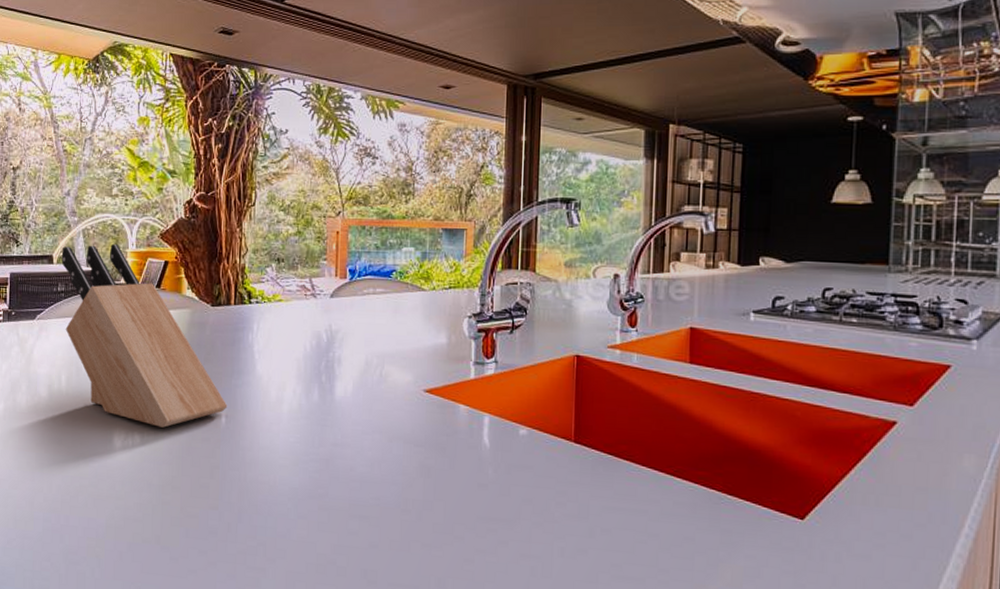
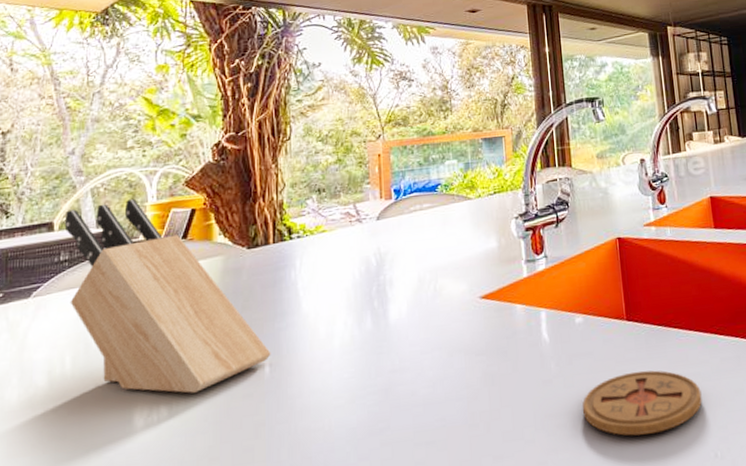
coaster: none [515,494,646,560] -> present [582,370,702,436]

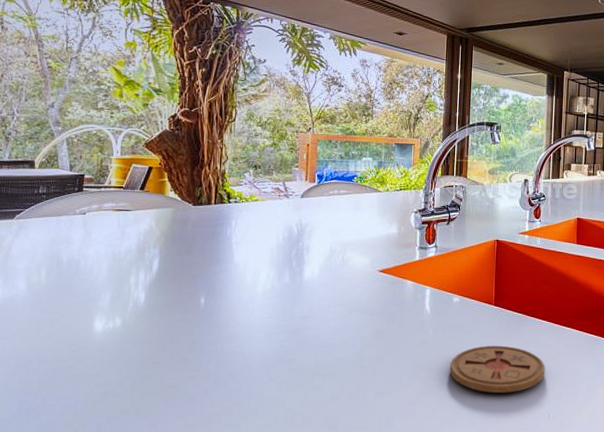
knife block: present [64,199,271,393] -> none [43,152,207,311]

